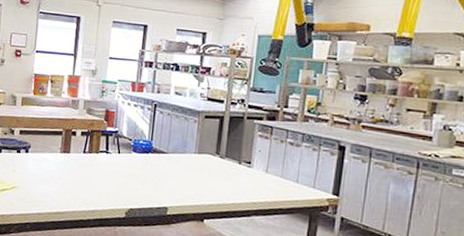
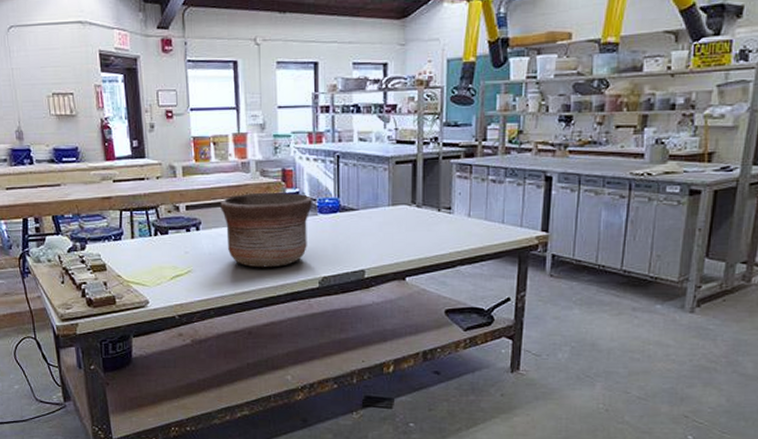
ceramic pot: none [49,126,130,195] -> present [220,193,313,268]

